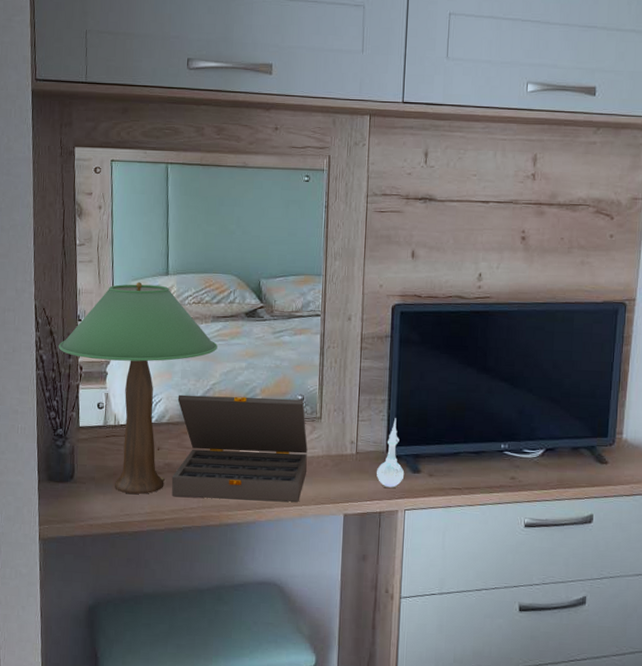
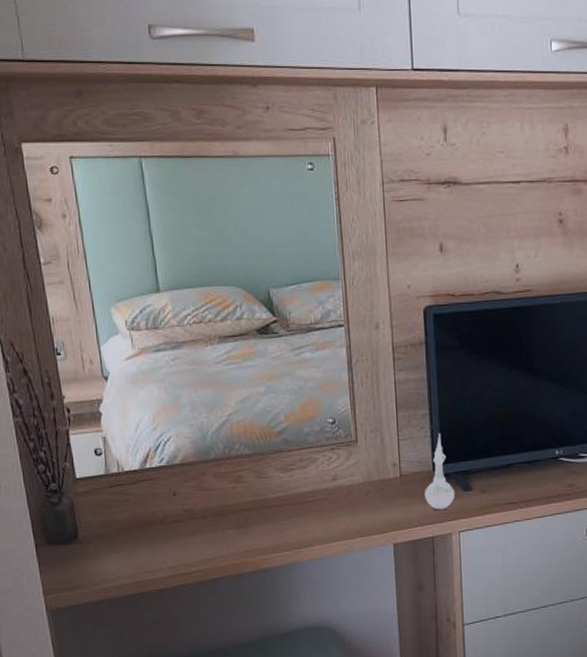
table lamp: present [58,282,217,494] -> none [36,303,229,548]
jewelry box: present [171,394,308,502] -> none [189,422,348,545]

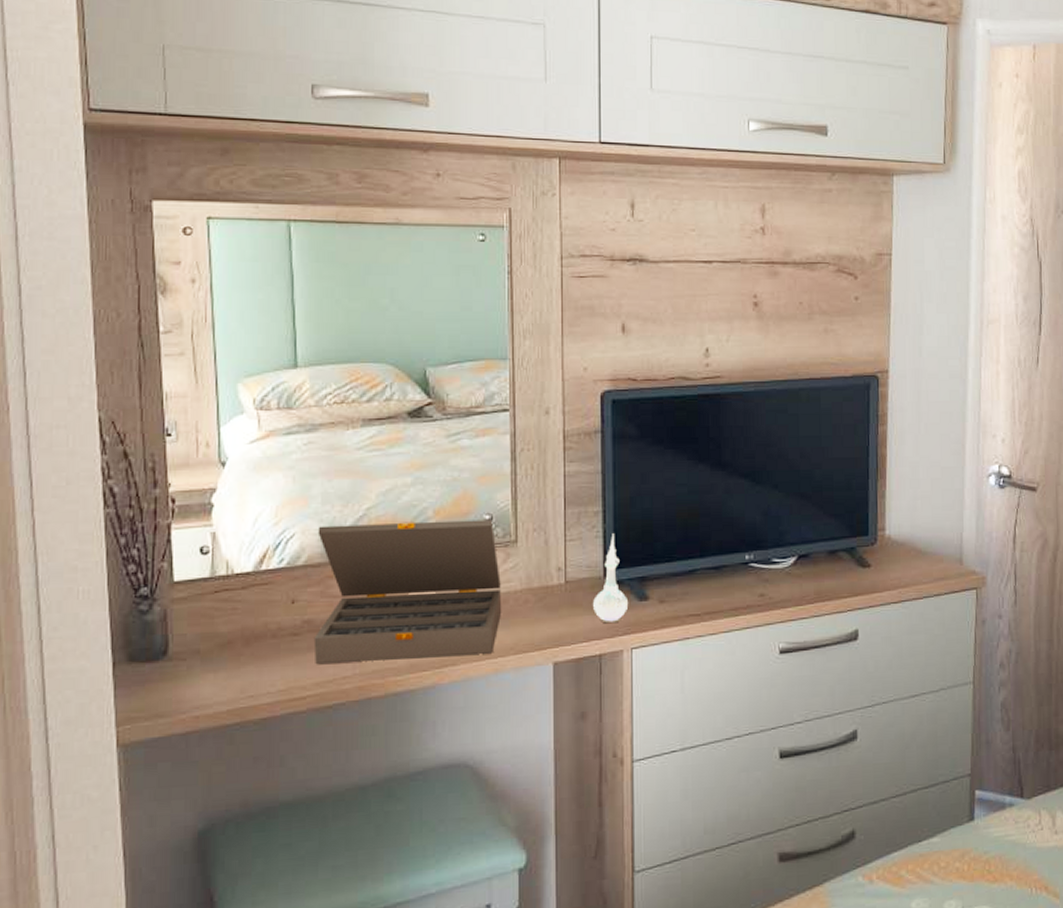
jewelry box: none [189,422,348,545] -> present [313,519,502,664]

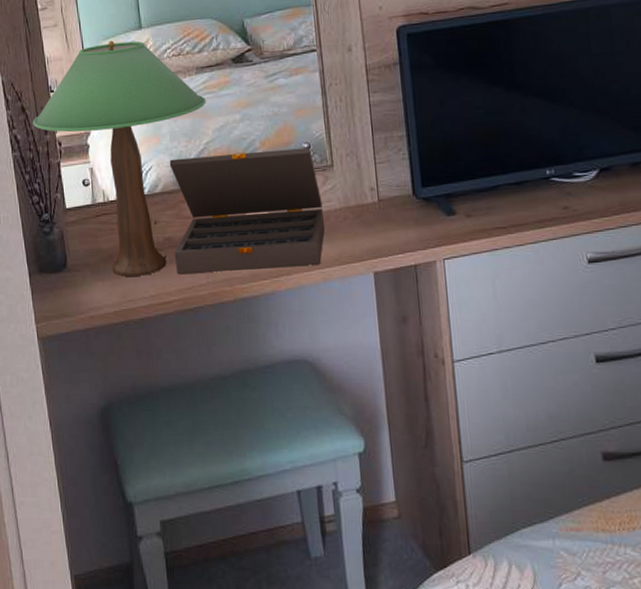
table lamp: none [137,379,371,667] -> present [32,40,206,277]
perfume bottle: present [593,533,629,622] -> none [405,155,438,236]

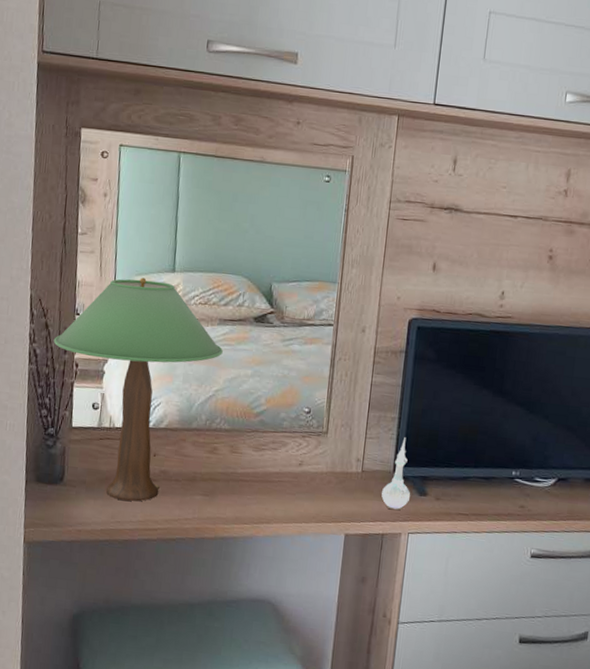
jewelry box: present [169,147,326,274] -> none [166,399,312,519]
perfume bottle: none [405,155,438,236] -> present [381,437,411,510]

